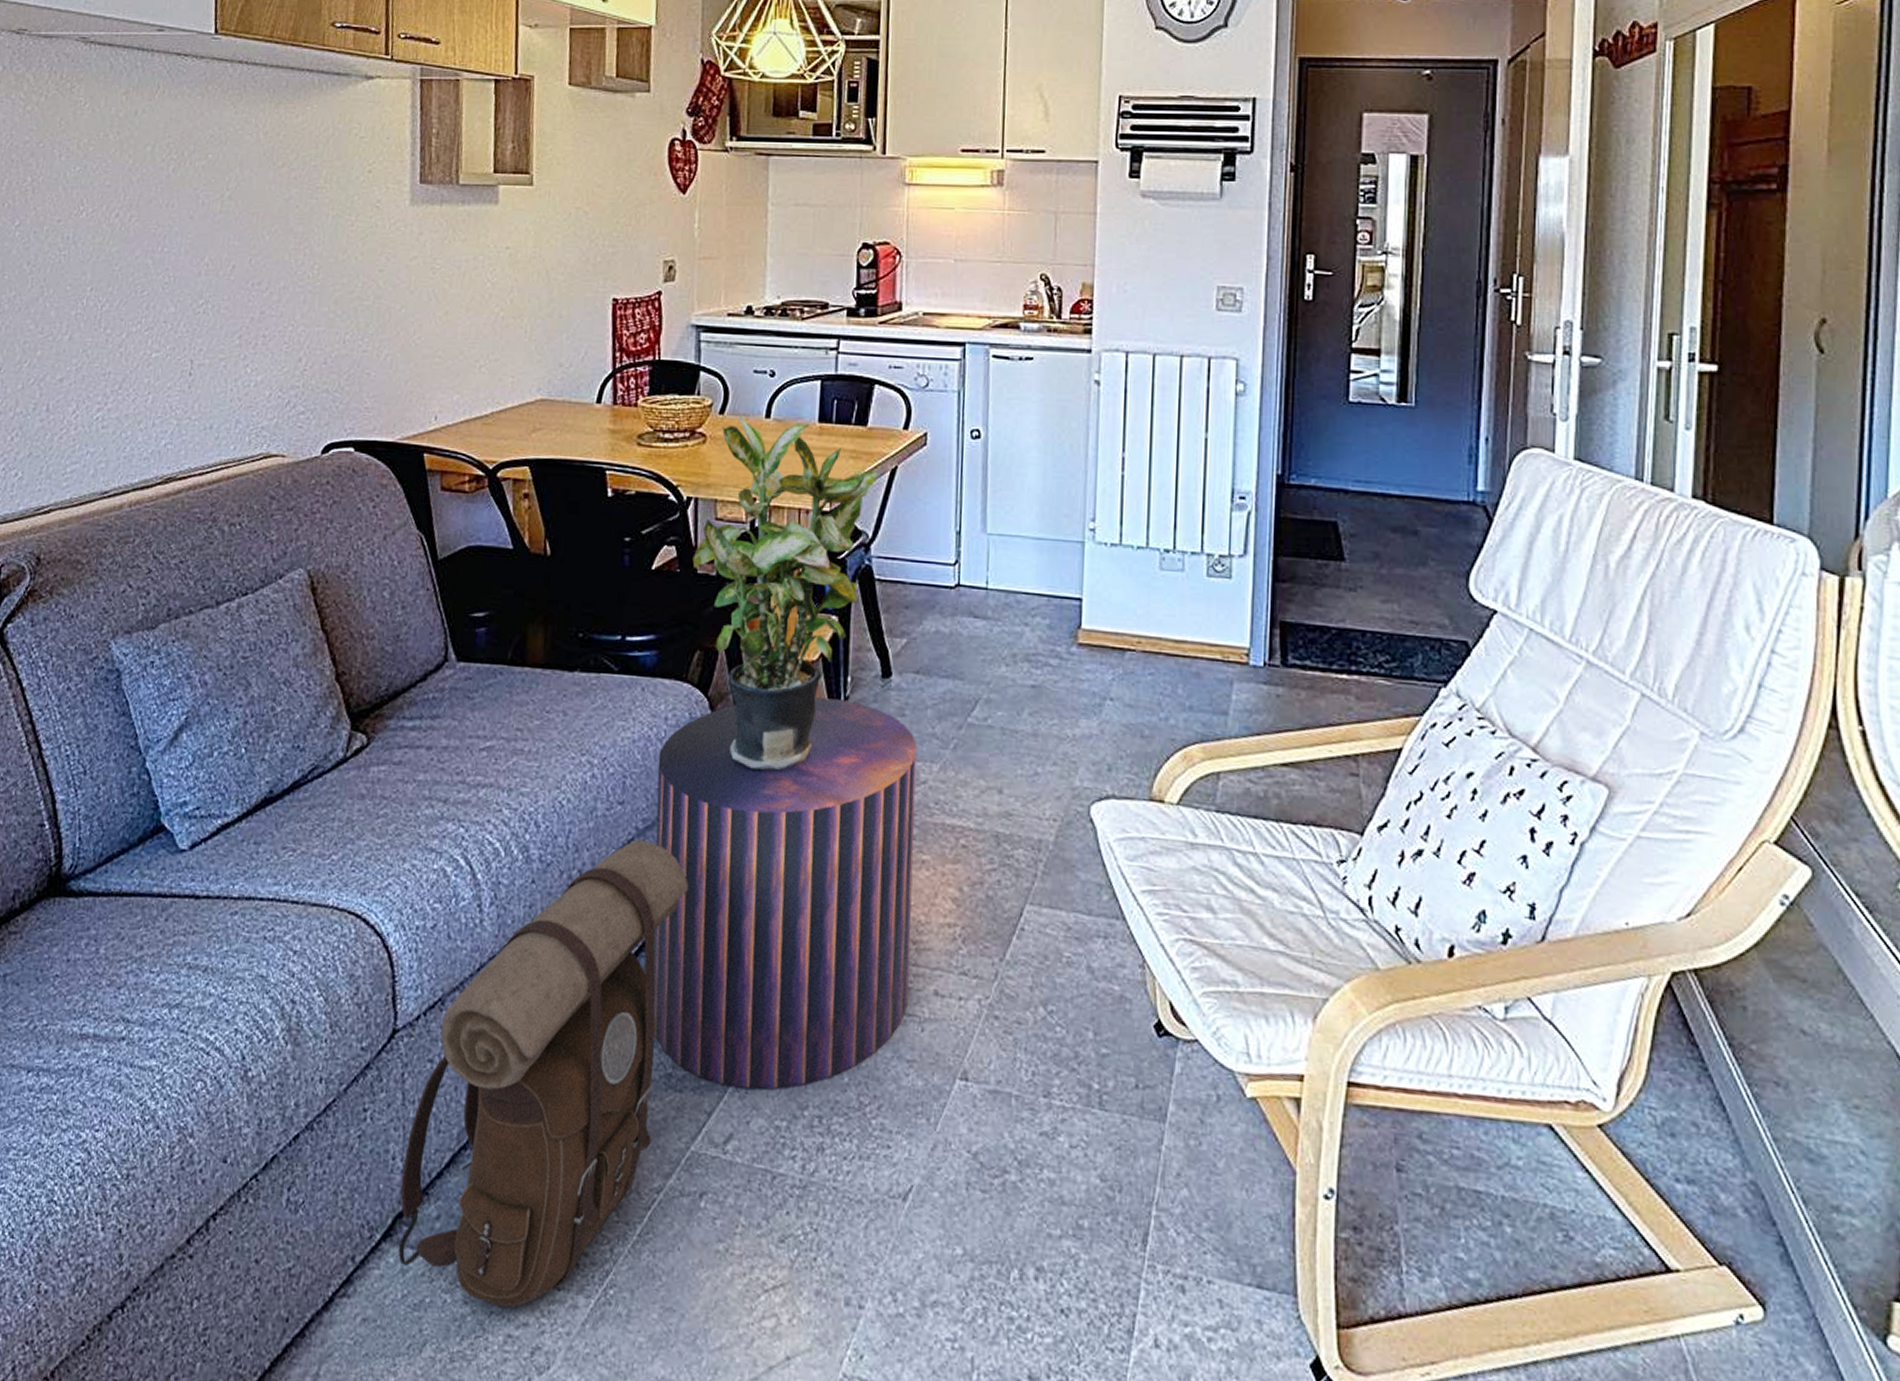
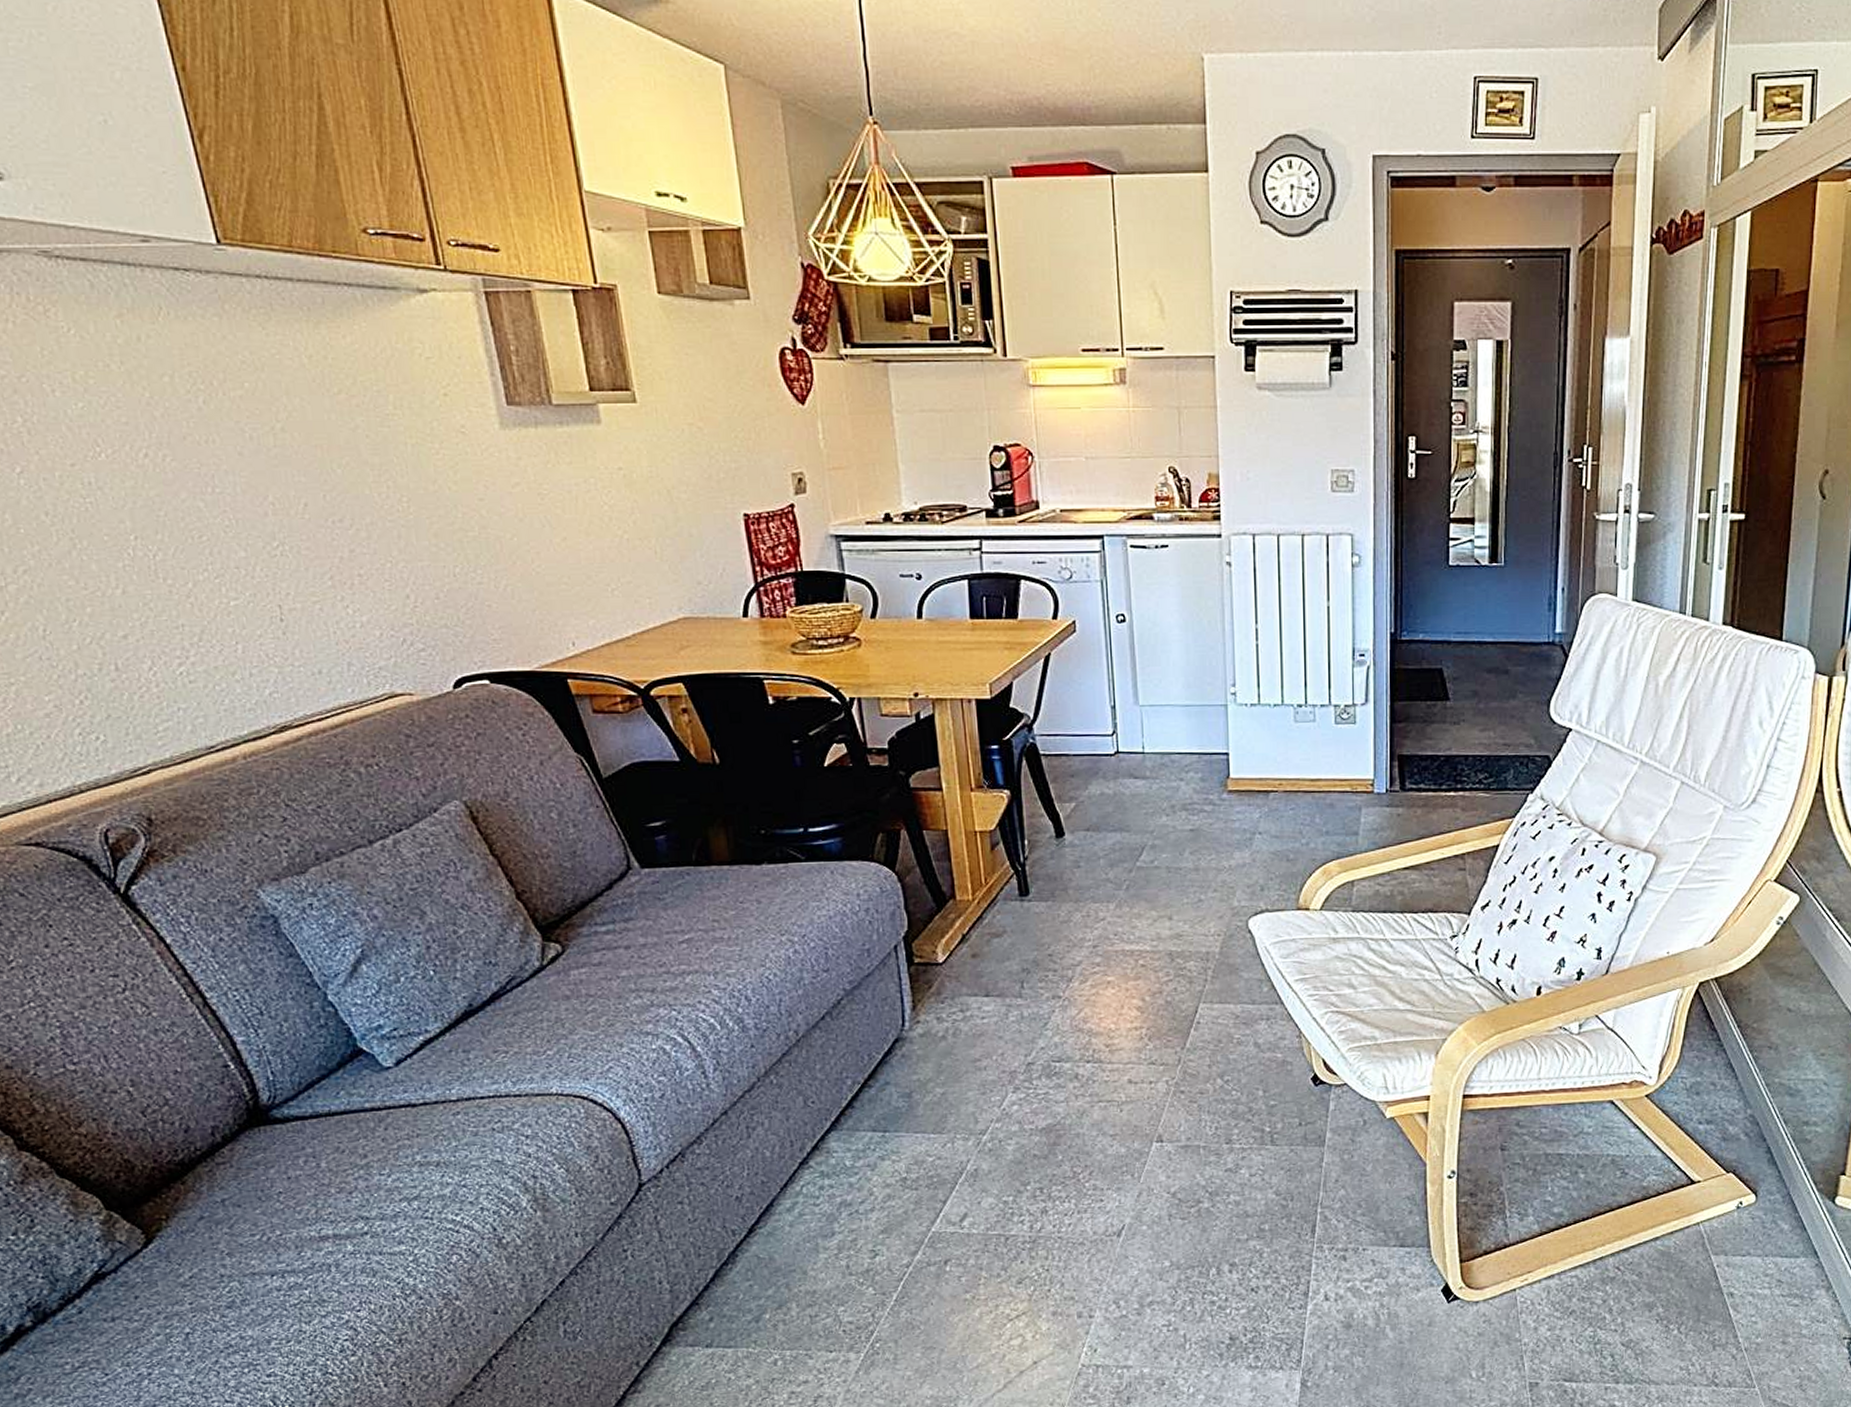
backpack: present [394,840,689,1307] -> none [670,999,900,1373]
stool: present [653,697,918,1090] -> none [855,860,1106,1179]
potted plant: present [692,414,879,771] -> none [863,617,1034,927]

